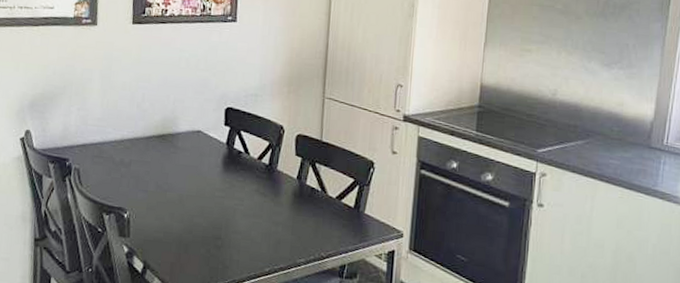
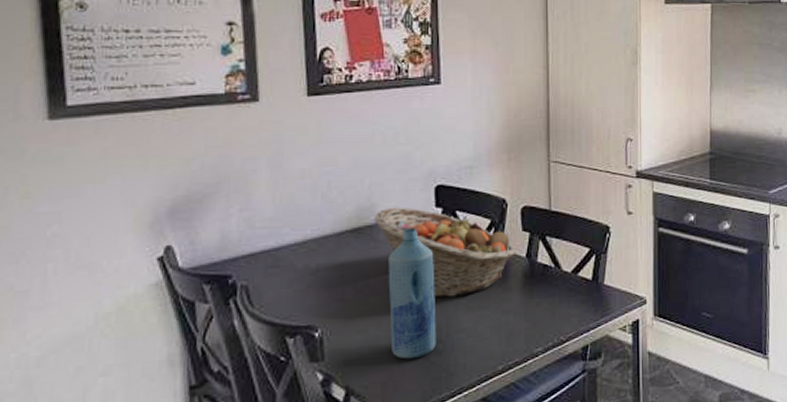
fruit basket: none [175,121,289,204] -> present [374,207,516,298]
bottle: none [180,140,220,249] -> present [388,228,437,360]

